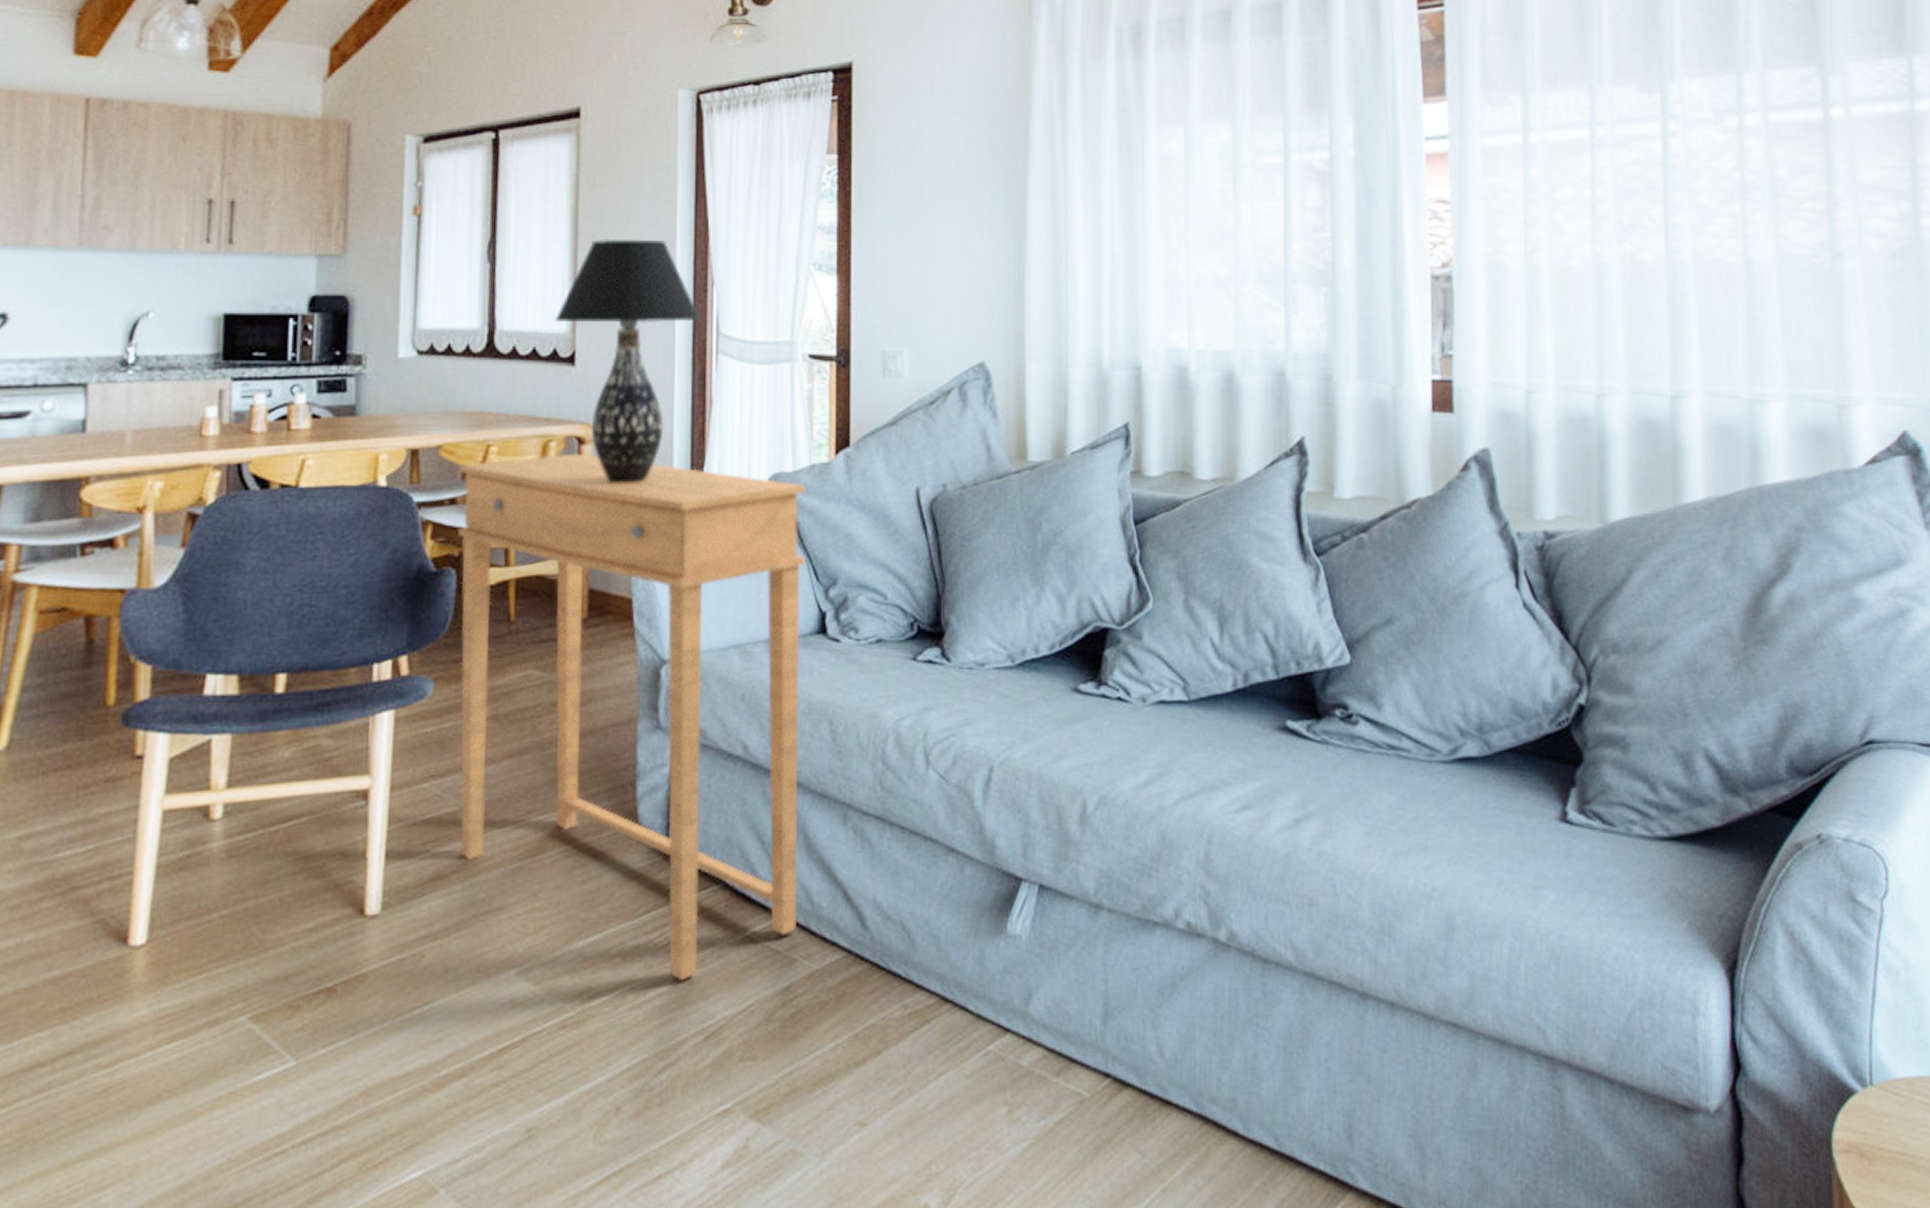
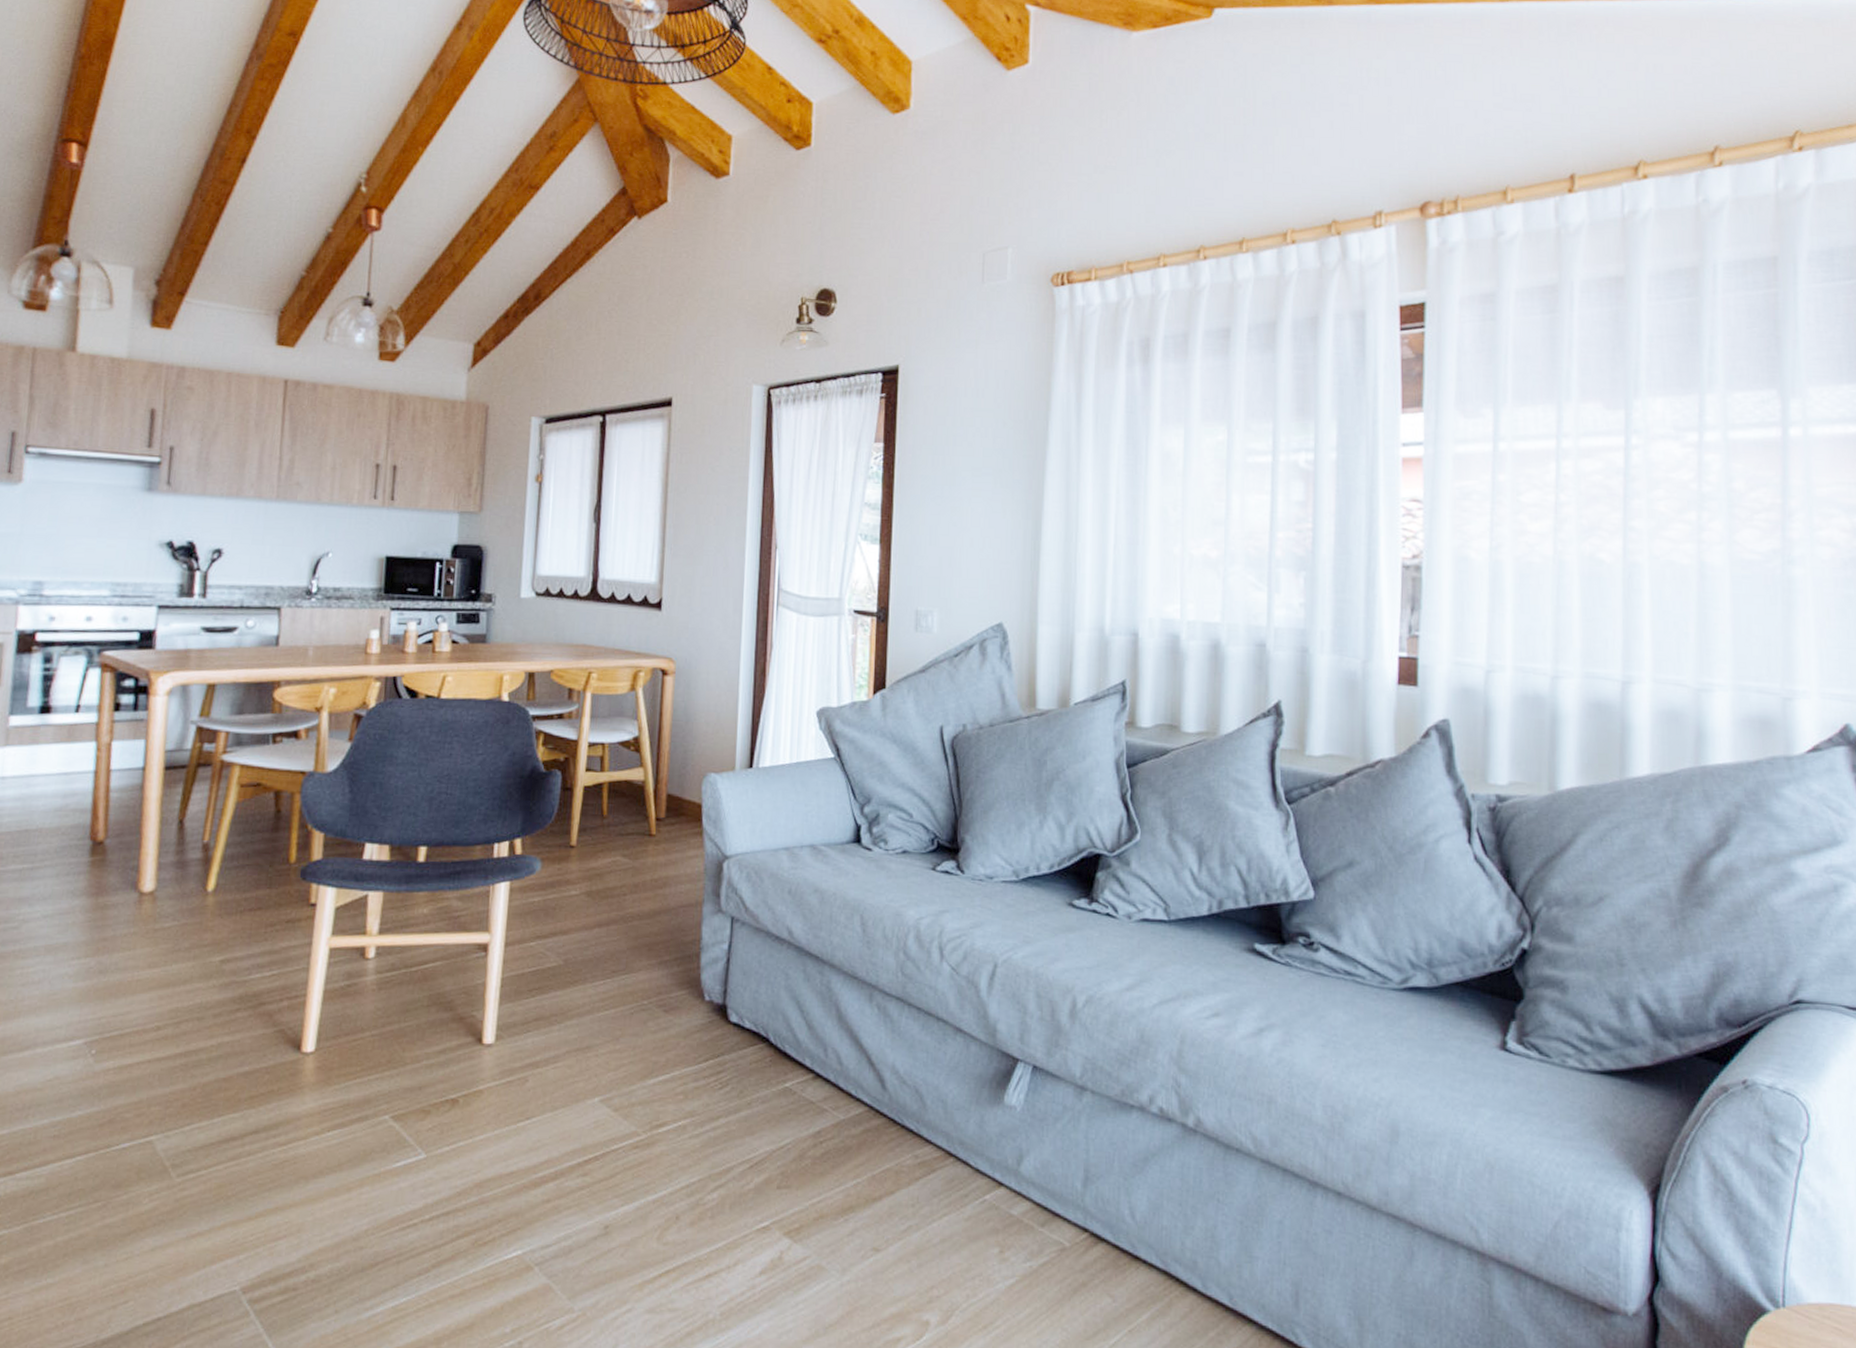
side table: present [458,453,806,981] -> none [558,682,848,1119]
table lamp: present [554,238,701,483] -> none [646,507,765,710]

